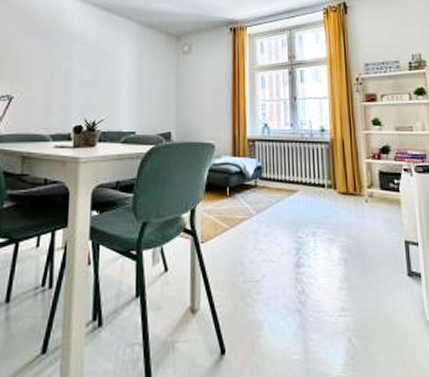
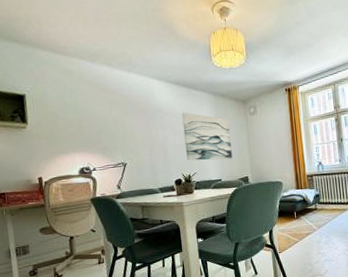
wall art: none [94,41,155,107] -> present [182,112,233,161]

